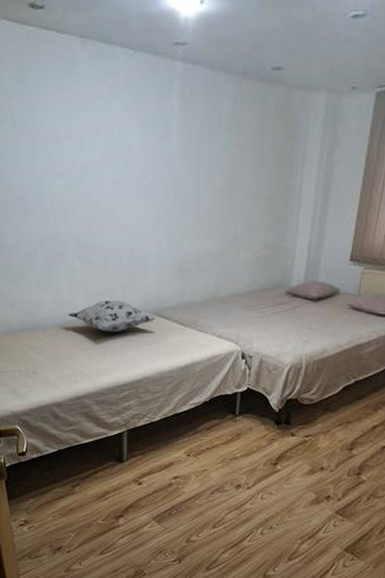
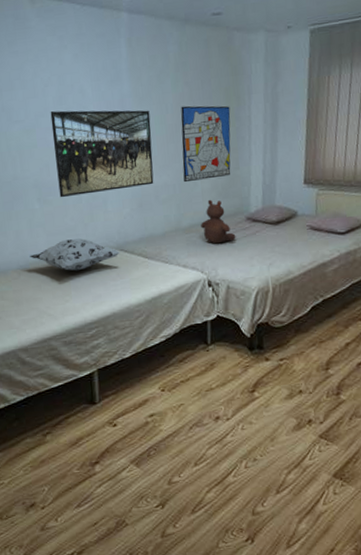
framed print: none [96,166,198,258] -> present [50,110,154,198]
wall art: none [227,169,281,251] -> present [181,105,231,183]
stuffed bear: none [240,270,274,316] -> present [201,199,236,244]

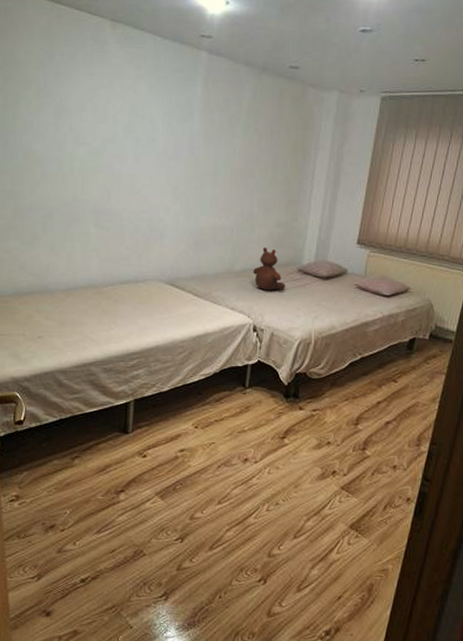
decorative pillow: present [30,238,120,272] -> none [80,268,170,300]
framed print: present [50,110,154,198] -> none [117,139,217,226]
wall art: present [181,105,231,183] -> none [242,152,296,228]

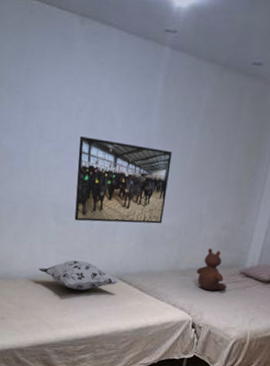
decorative pillow: none [80,268,170,300] -> present [39,260,119,291]
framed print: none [117,139,217,226] -> present [74,136,172,224]

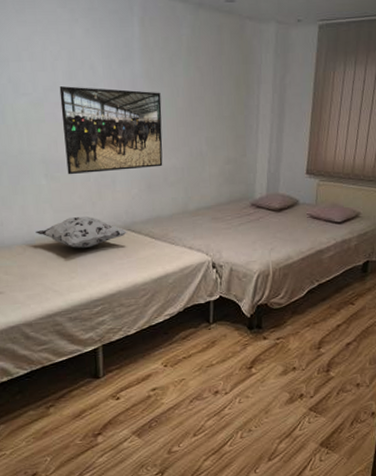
stuffed bear: present [197,248,227,291] -> none [207,184,241,228]

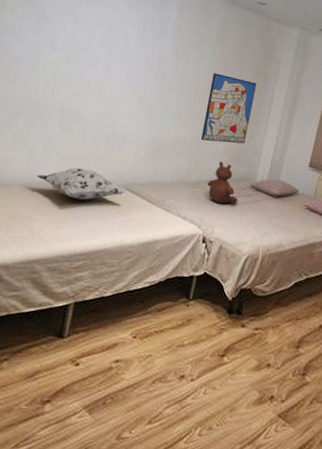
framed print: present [59,86,163,175] -> none [81,49,184,136]
wall art: none [191,90,240,167] -> present [201,73,257,144]
stuffed bear: none [207,184,241,228] -> present [207,161,238,204]

